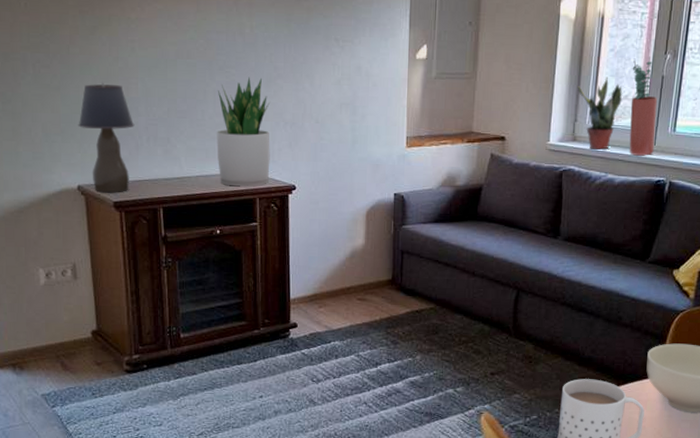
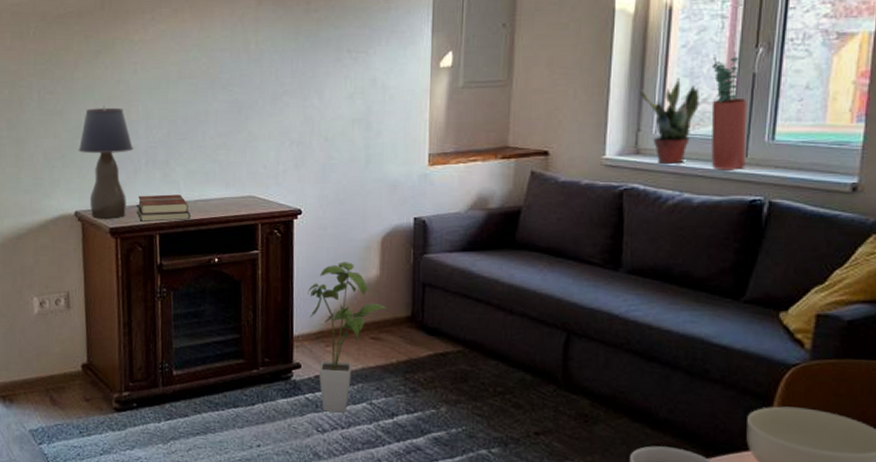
books: none [139,170,192,197] -> present [136,194,191,223]
planter: present [217,77,270,187] -> none [217,94,275,212]
house plant: none [301,232,374,365] -> present [307,262,390,413]

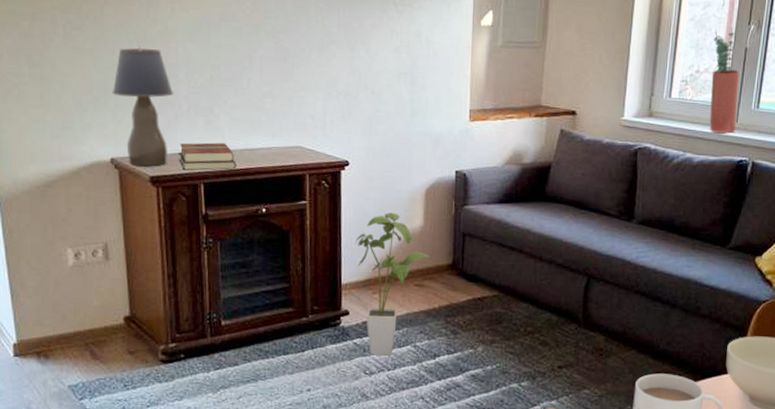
potted plant: present [639,77,700,164] -> none [654,48,703,127]

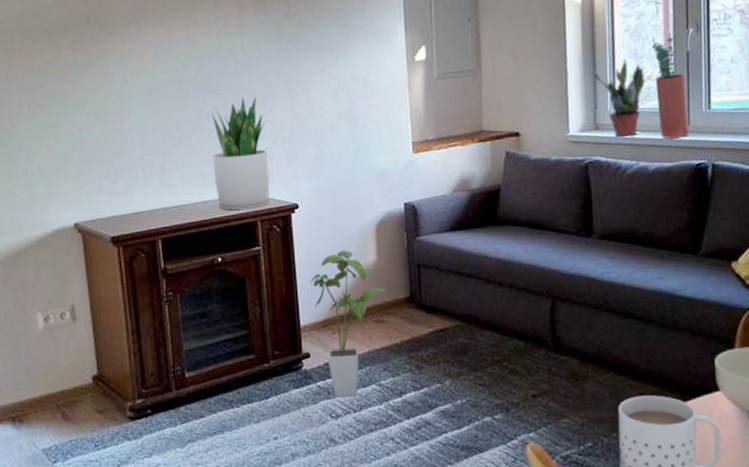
table lamp: present [112,46,174,167] -> none [73,117,130,229]
books: present [178,142,236,171] -> none [135,198,191,229]
planter: none [263,42,322,162] -> present [212,97,270,211]
potted plant: none [654,48,703,127] -> present [593,58,645,137]

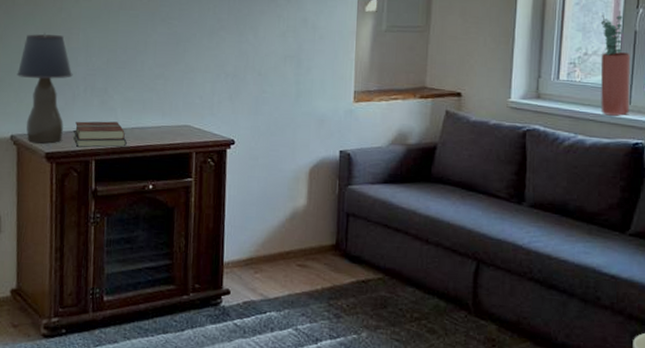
table lamp: none [73,117,130,229] -> present [16,32,73,144]
books: none [135,198,191,229] -> present [72,121,127,148]
planter: present [212,97,270,211] -> none [154,28,211,141]
house plant: present [310,250,390,397] -> none [237,191,316,339]
potted plant: present [593,58,645,137] -> none [540,31,591,108]

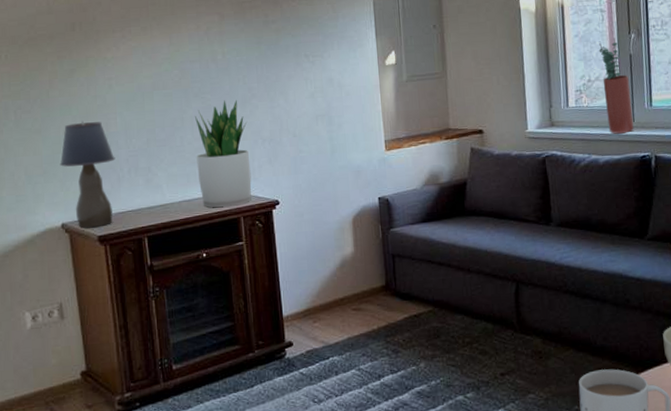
books: present [72,121,127,148] -> none [122,197,176,228]
planter: none [154,28,211,141] -> present [195,100,252,208]

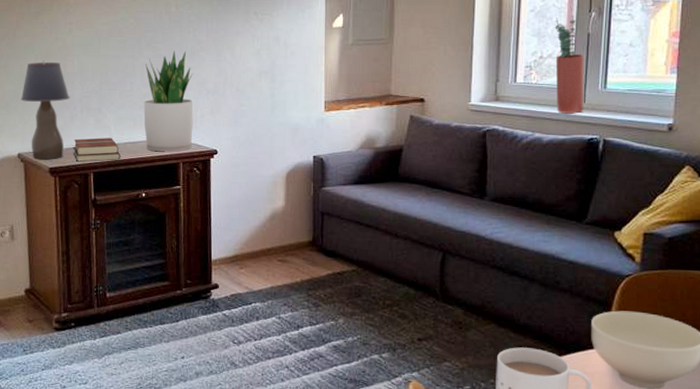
books: none [122,197,176,228] -> present [72,138,121,163]

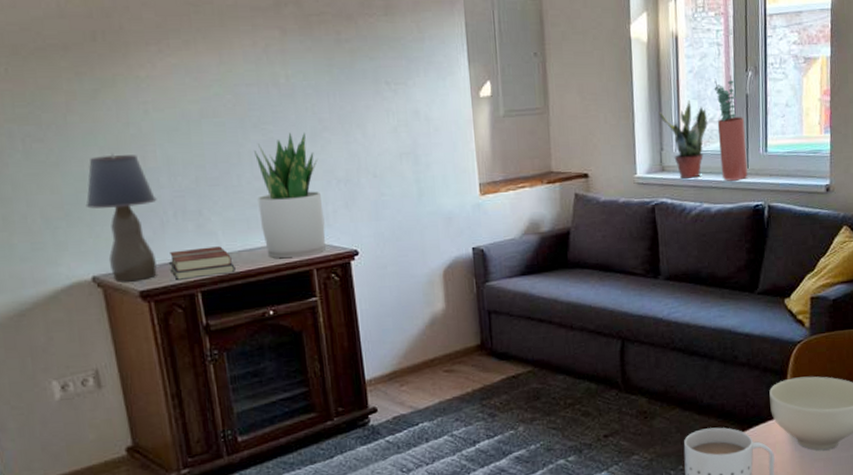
potted plant: none [497,36,546,109] -> present [659,100,708,179]

